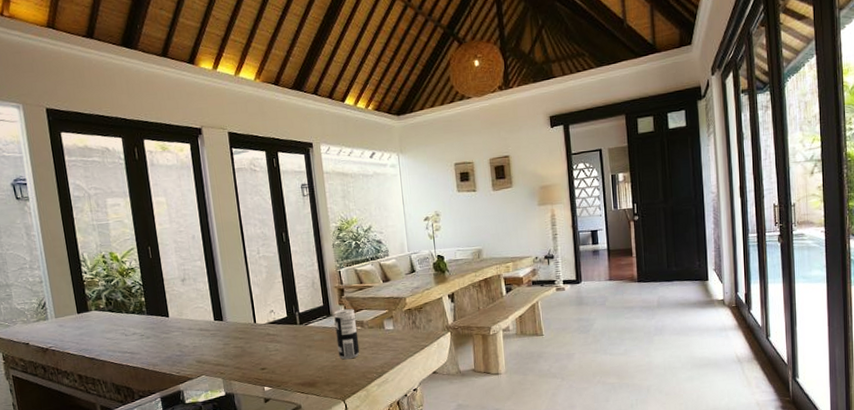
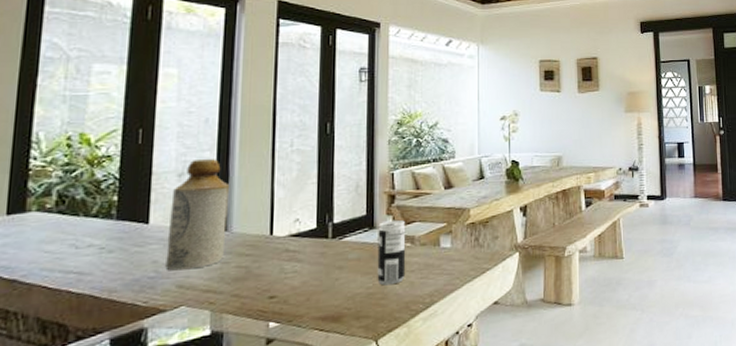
bottle: none [180,267,224,351] -> present [165,159,230,271]

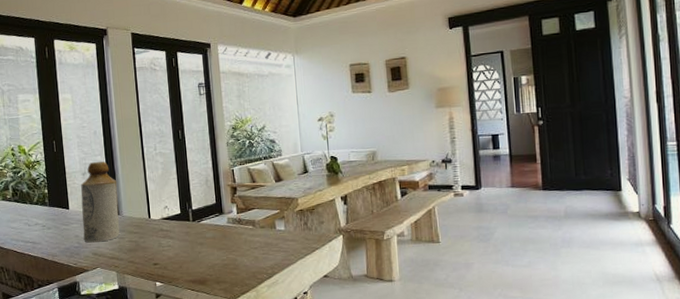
beverage can: present [377,219,406,286] -> none [226,207,251,259]

